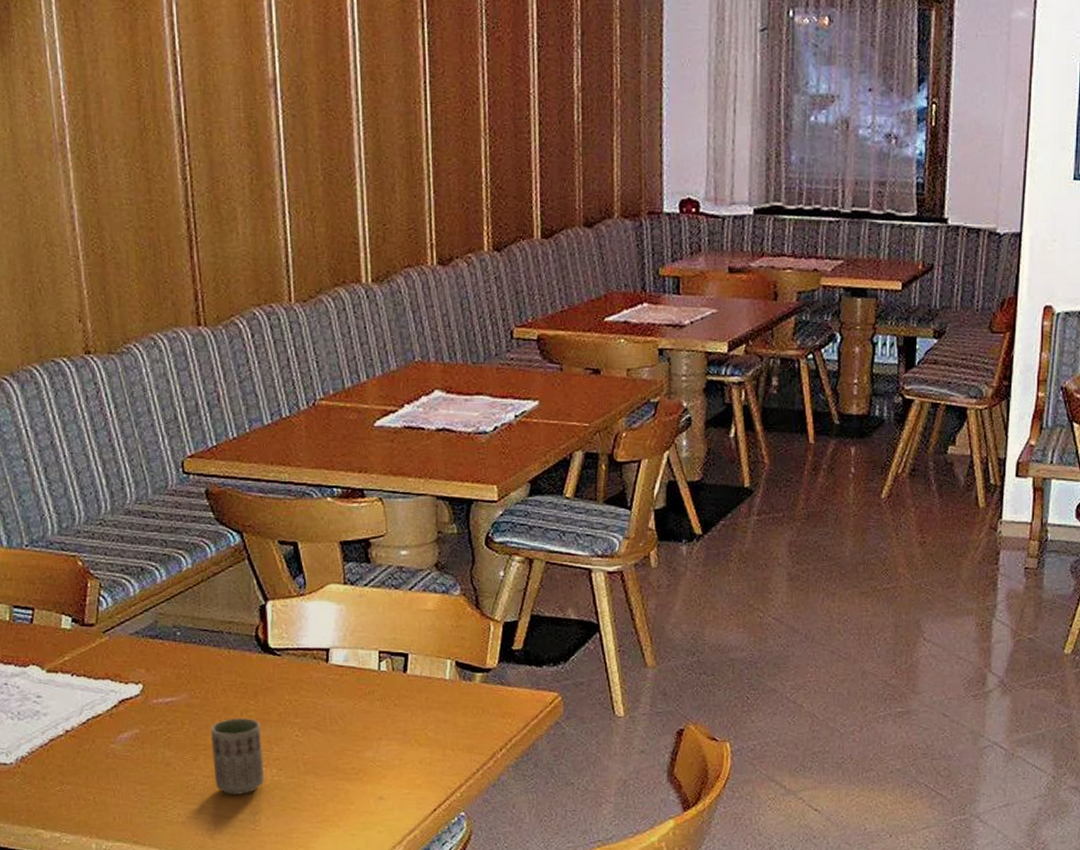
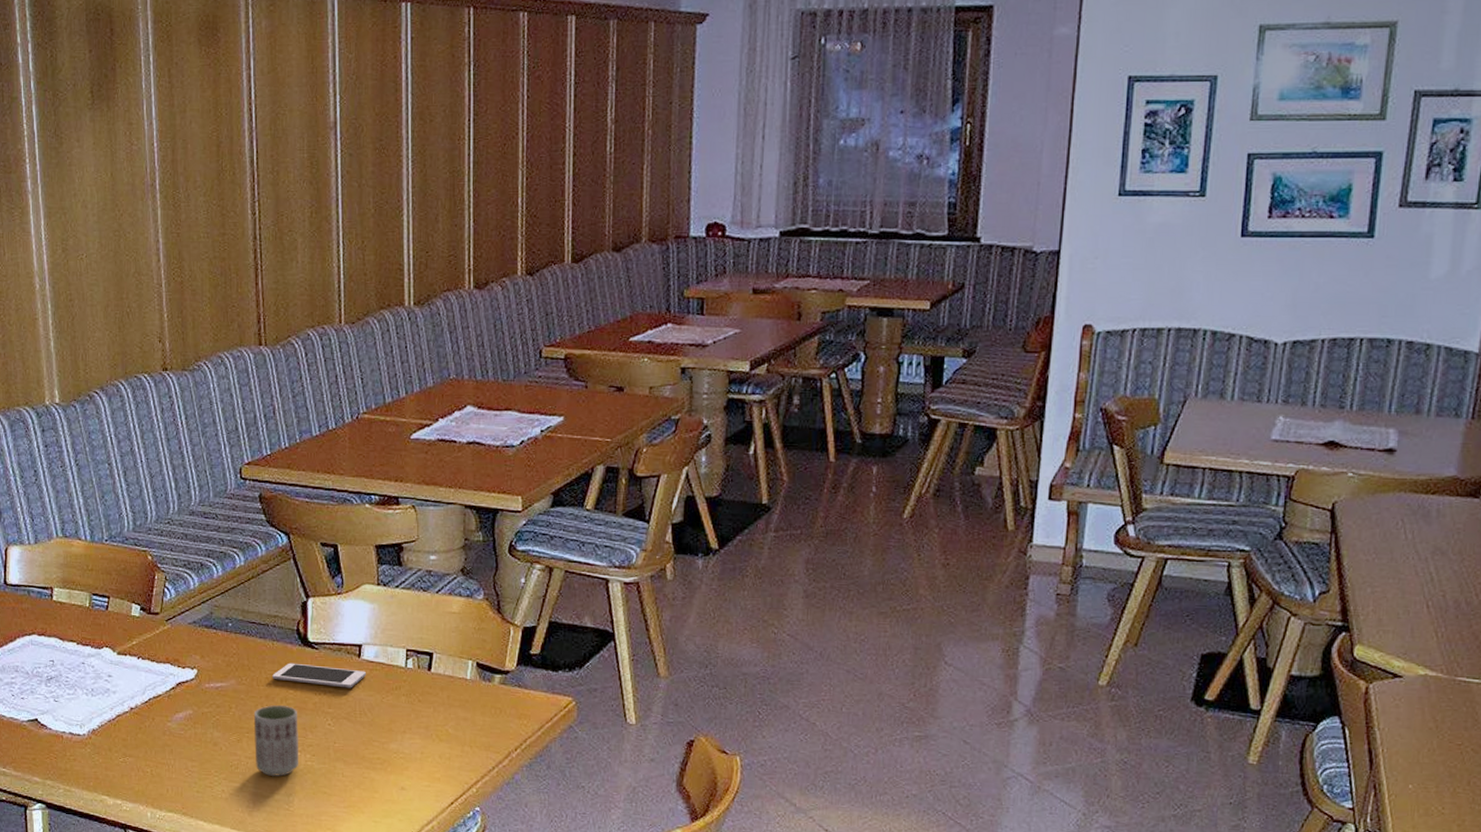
cell phone: none [230,671,335,696] -> present [272,662,366,688]

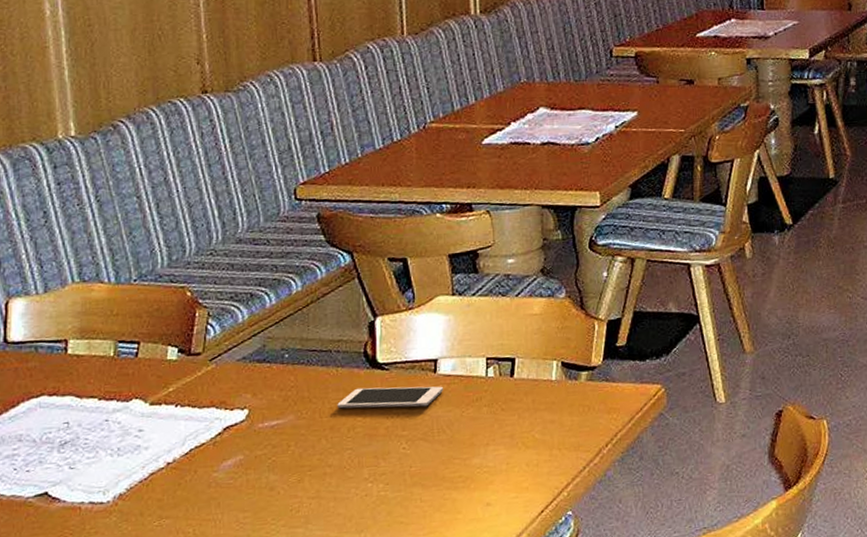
cup: present [253,705,299,777] -> none [316,435,371,515]

